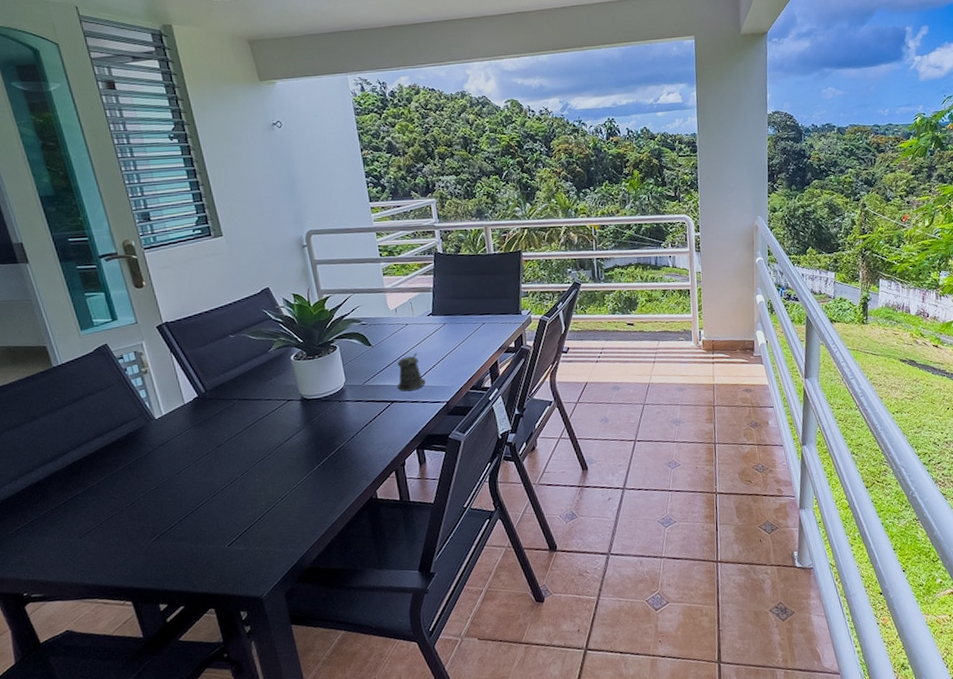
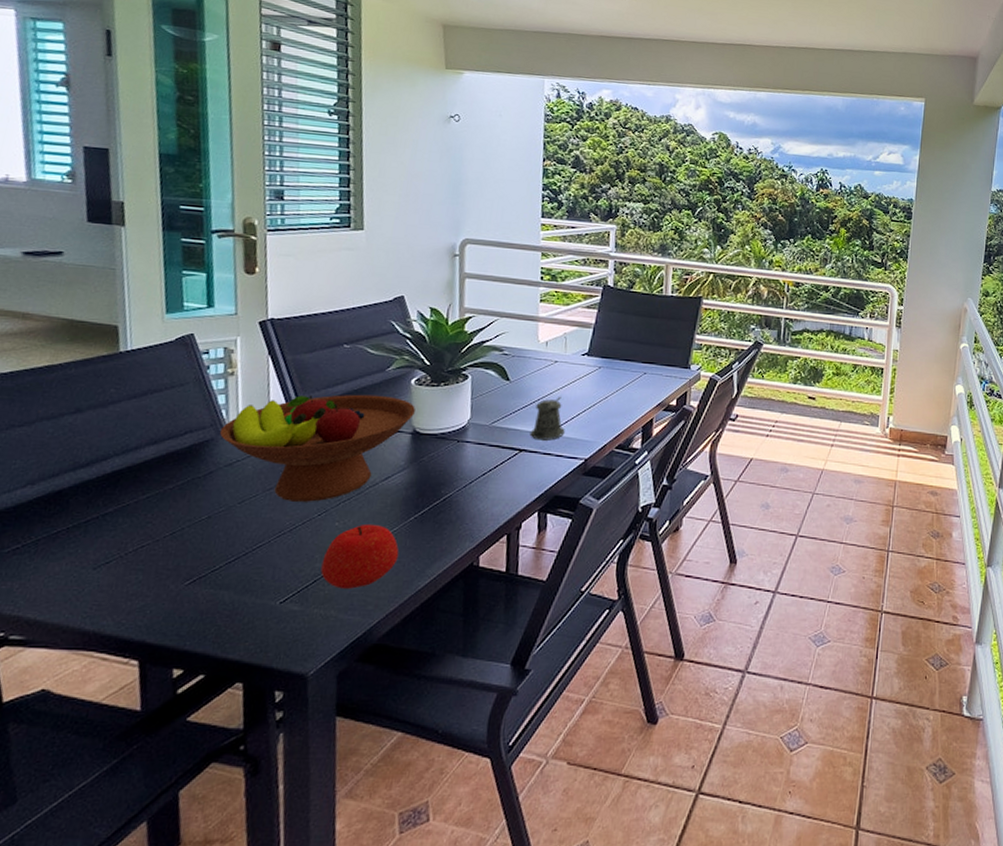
fruit bowl: none [147,372,299,467] -> present [219,394,415,502]
apple: none [253,476,312,530] -> present [320,523,399,589]

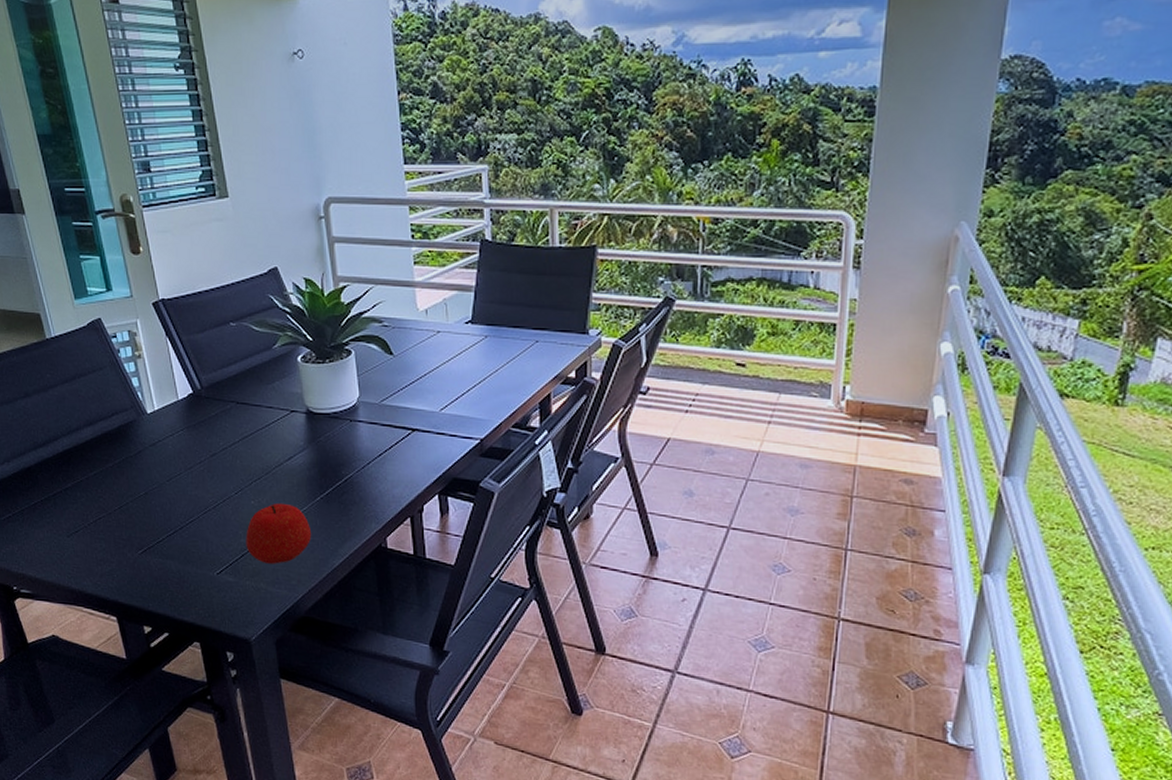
fruit bowl: present [219,394,415,502] -> none [139,373,305,481]
pepper shaker: present [529,396,565,441] -> none [420,370,456,419]

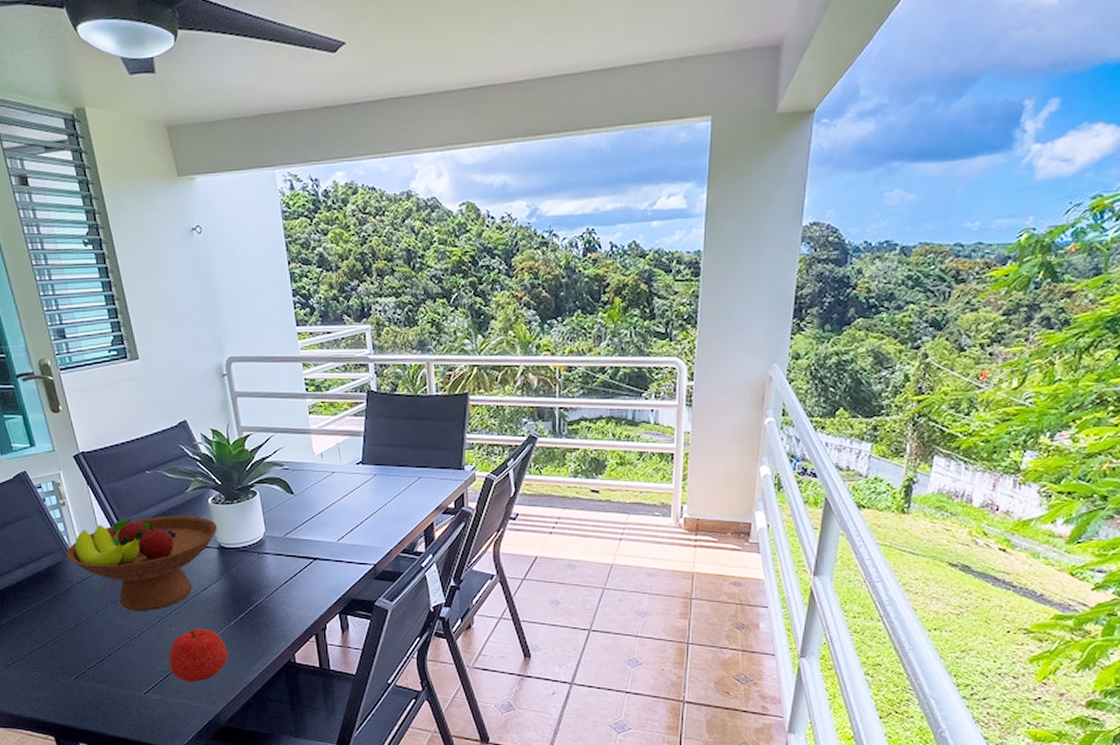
fruit bowl: none [139,373,305,481] -> present [66,515,217,611]

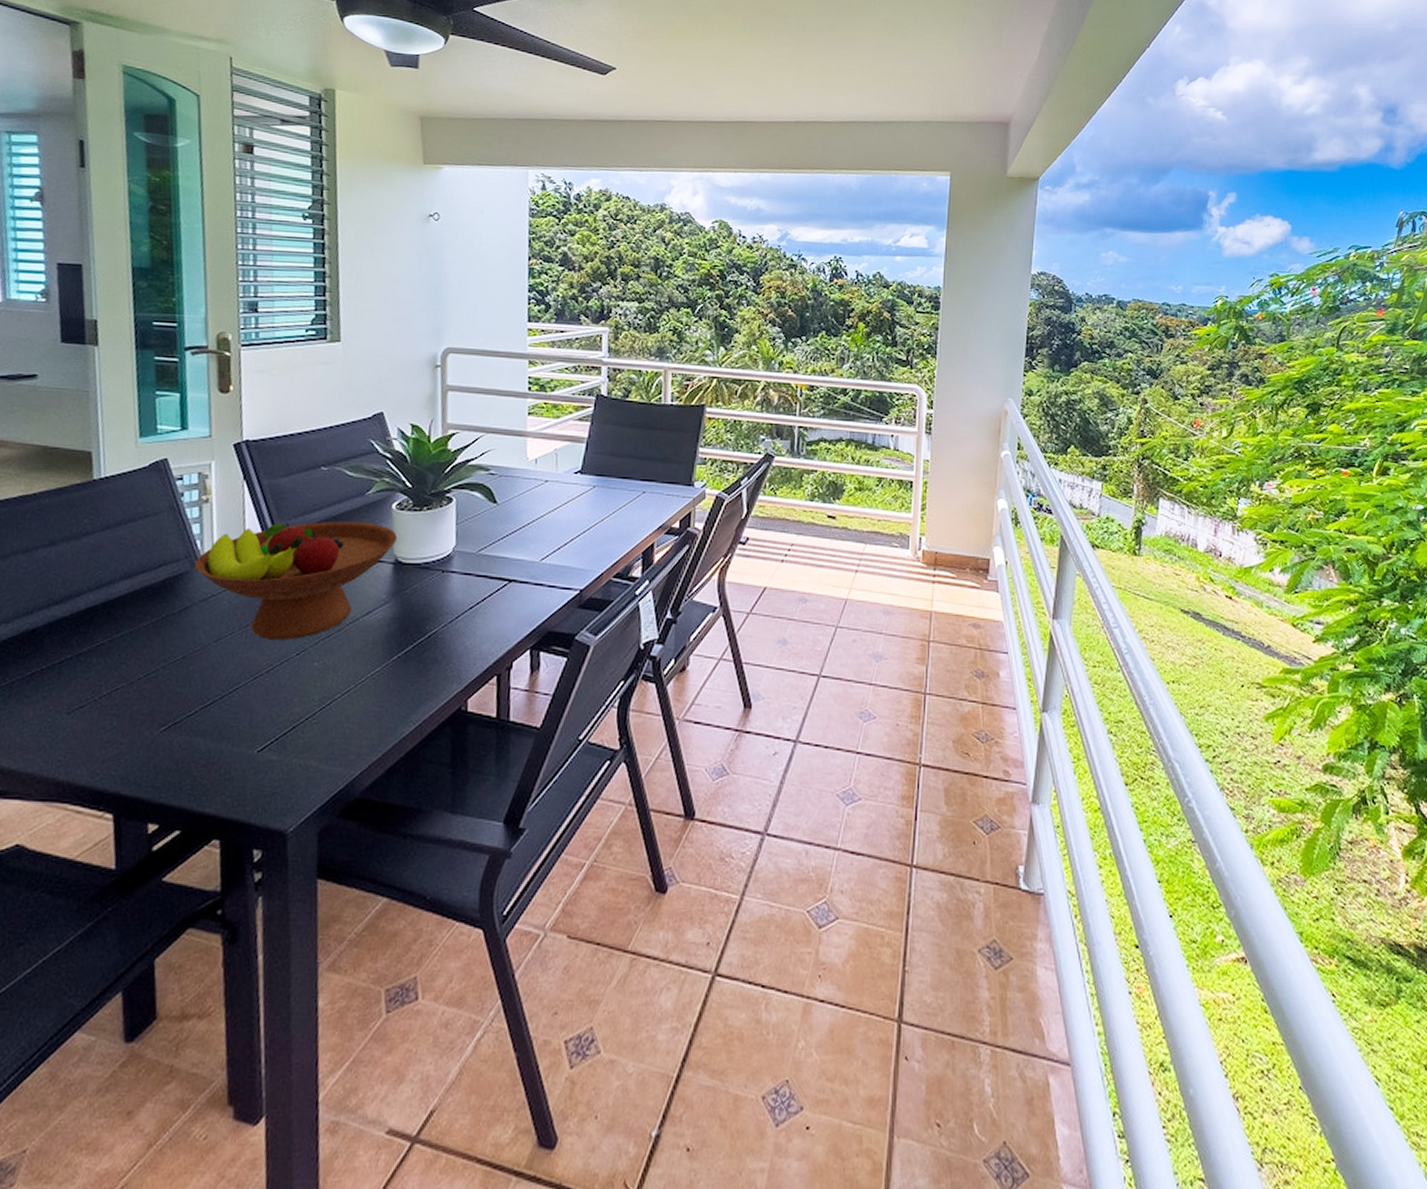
apple: present [169,628,228,682] -> none [299,663,382,736]

